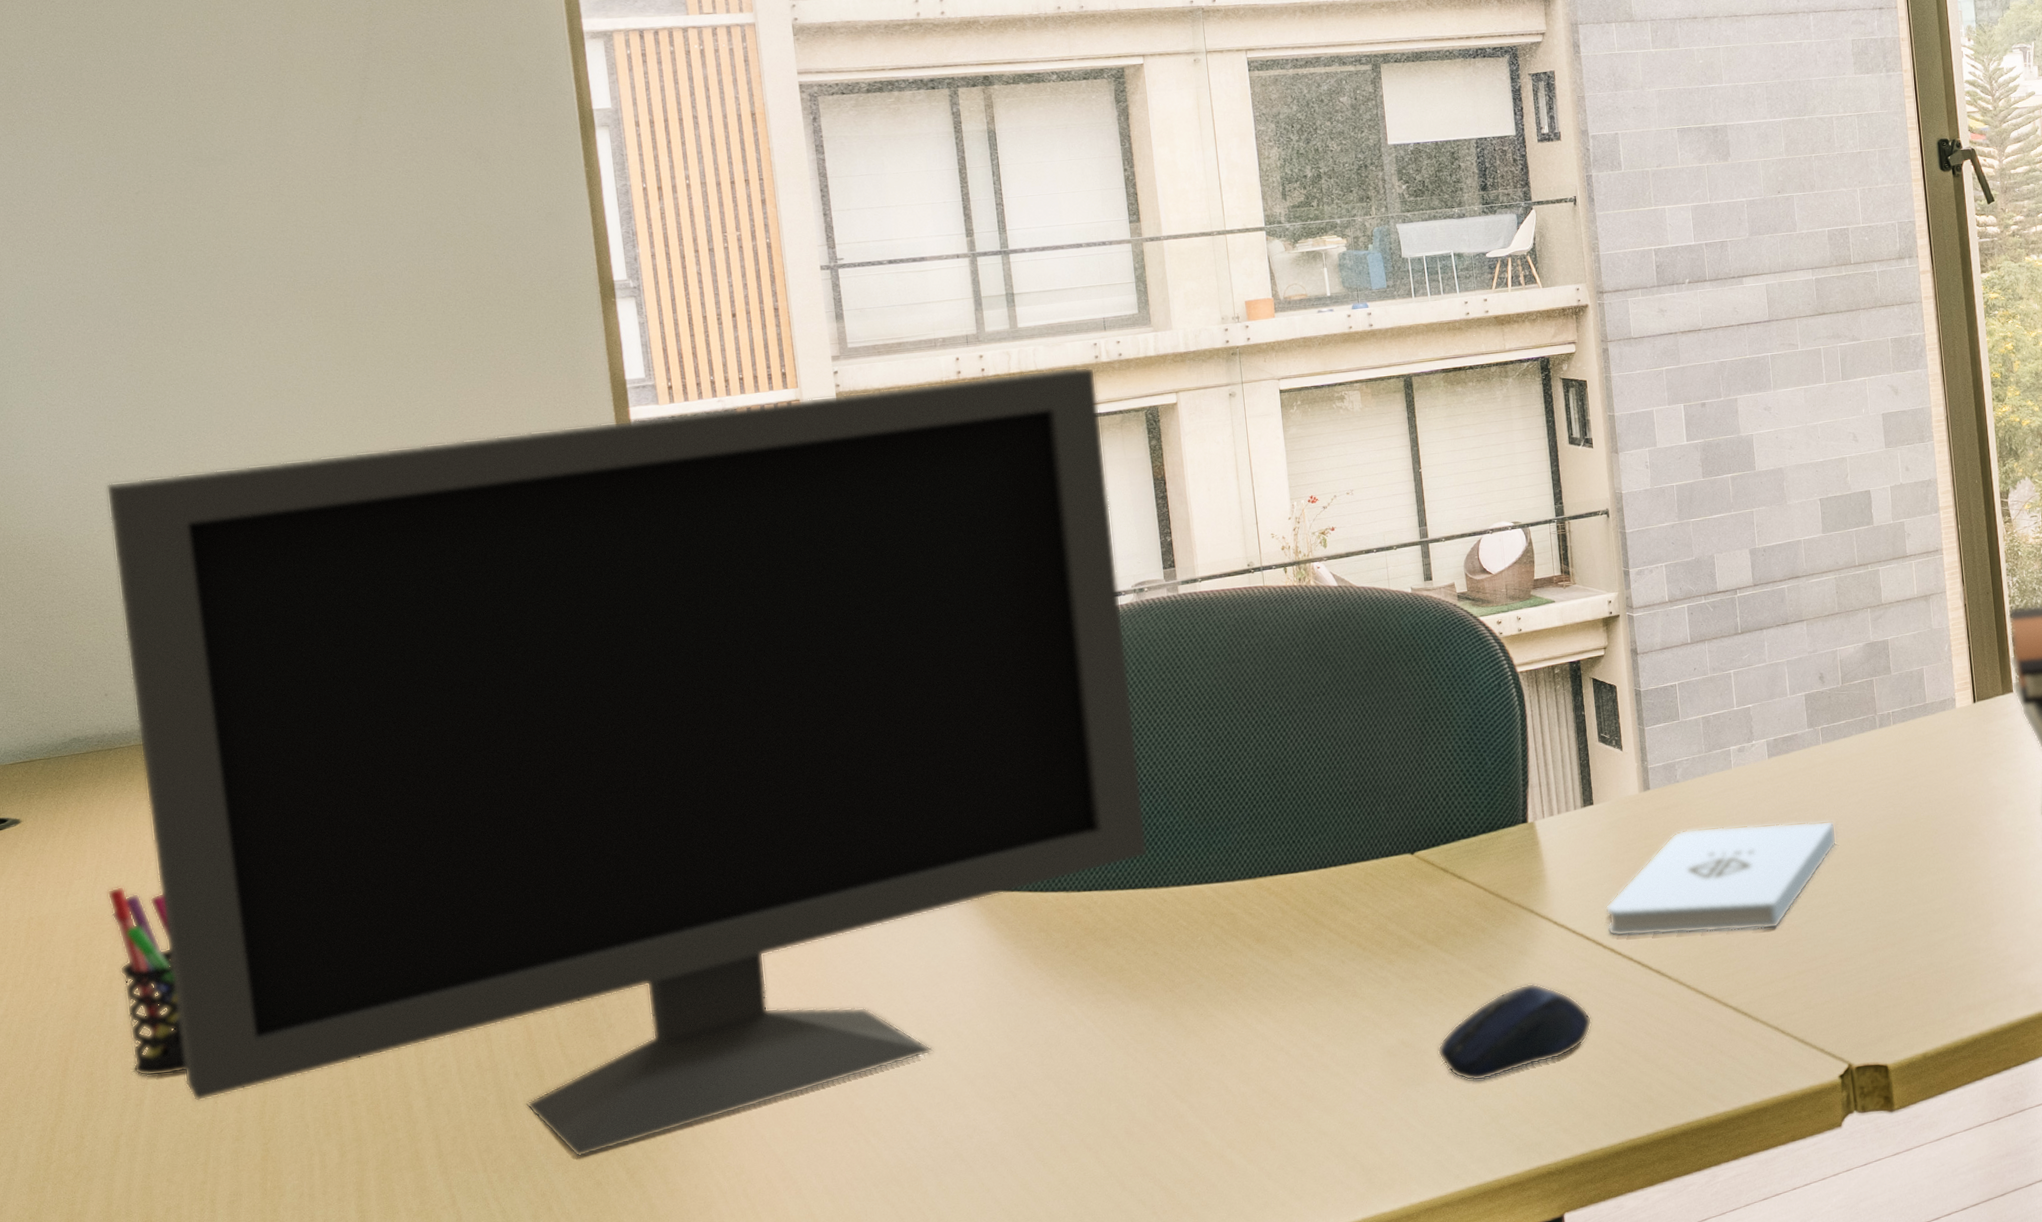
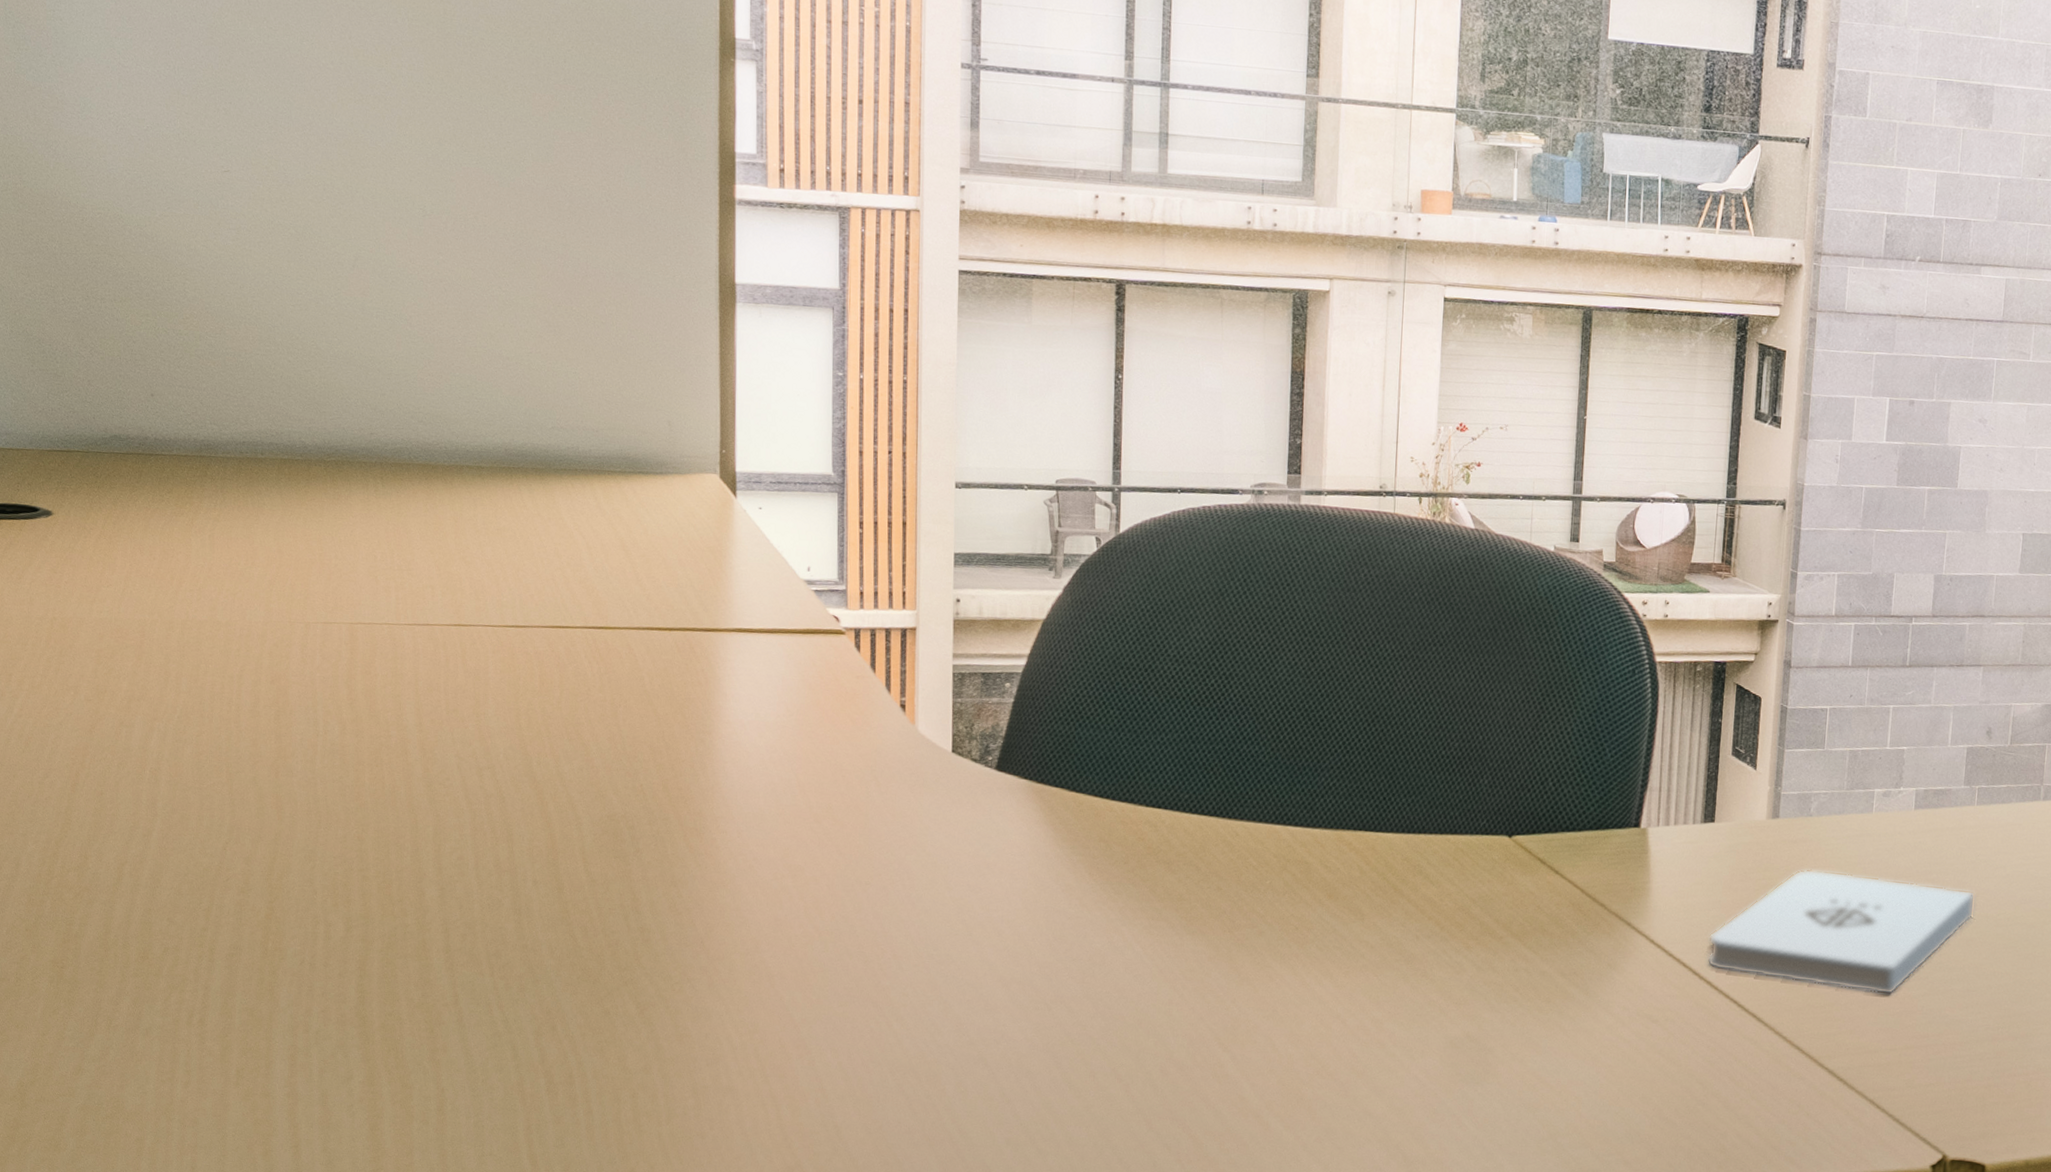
monitor: present [106,366,1148,1157] -> none [173,164,1245,982]
pen holder: present [107,886,187,1077] -> none [134,602,198,812]
computer mouse: present [1437,983,1592,1082] -> none [1503,1000,1675,1093]

